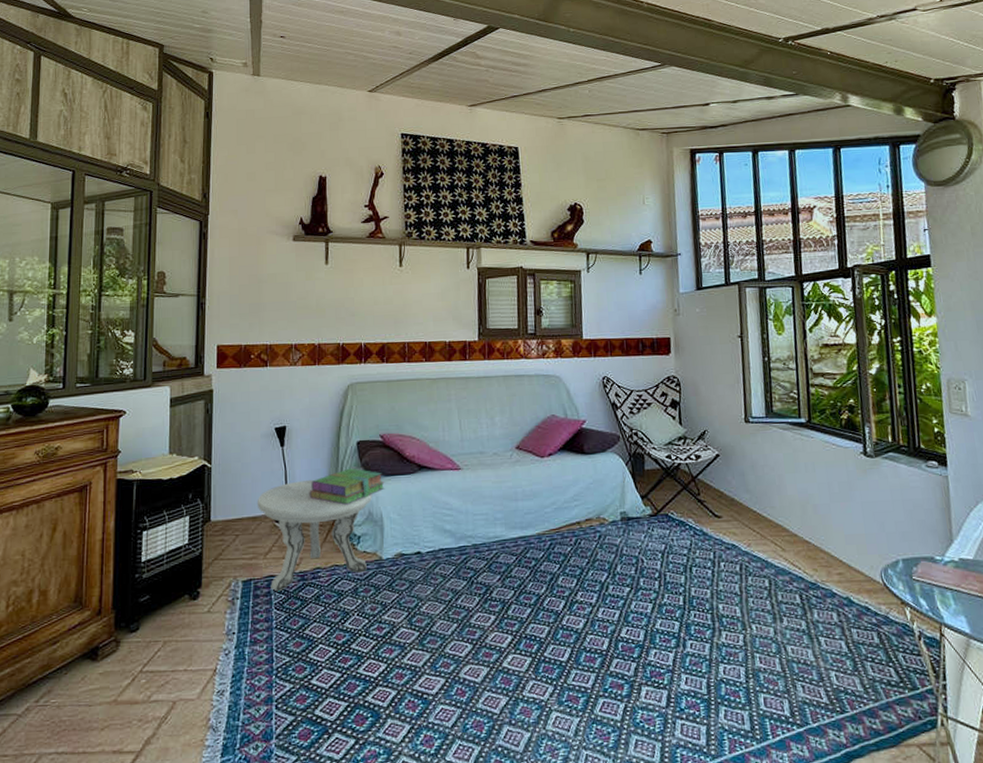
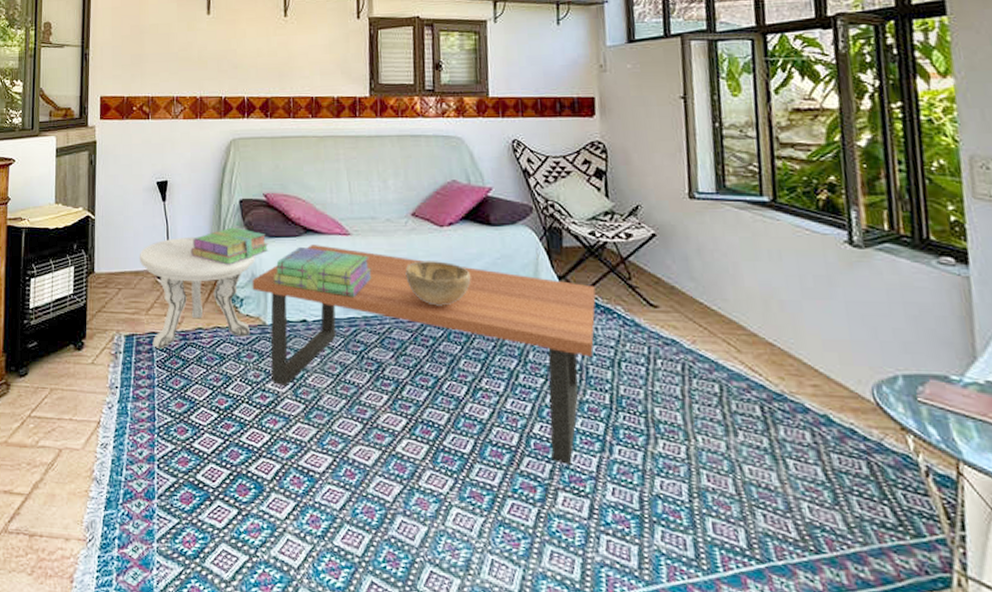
coffee table: none [369,480,672,662] -> present [252,245,596,465]
stack of books: none [390,483,481,527] -> present [274,246,372,297]
decorative bowl: none [510,489,568,530] -> present [405,261,471,306]

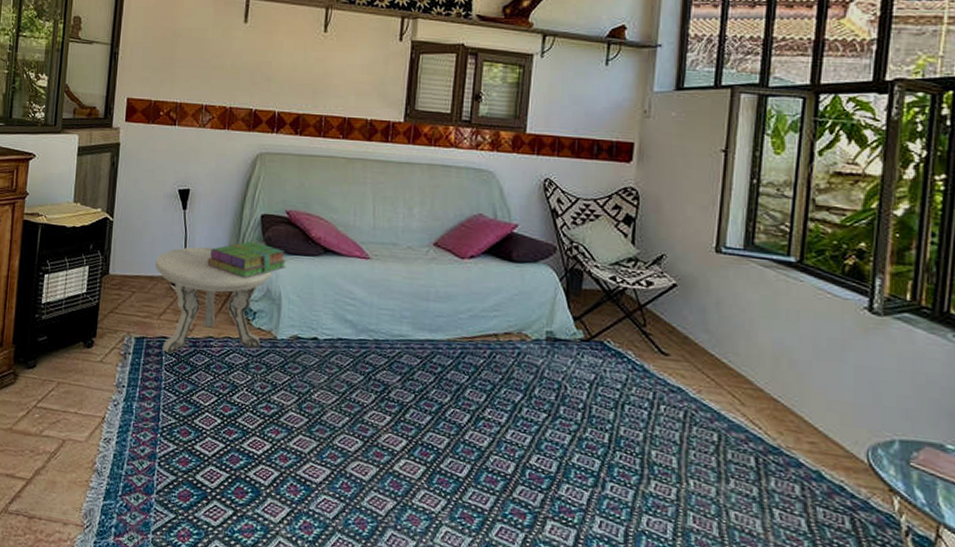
coffee table: present [252,245,596,465] -> none [266,265,609,497]
stack of books: present [274,246,372,297] -> none [289,266,388,320]
decorative bowl: present [405,261,471,306] -> none [421,290,486,336]

